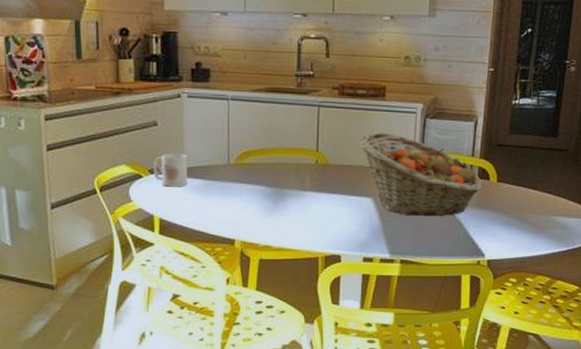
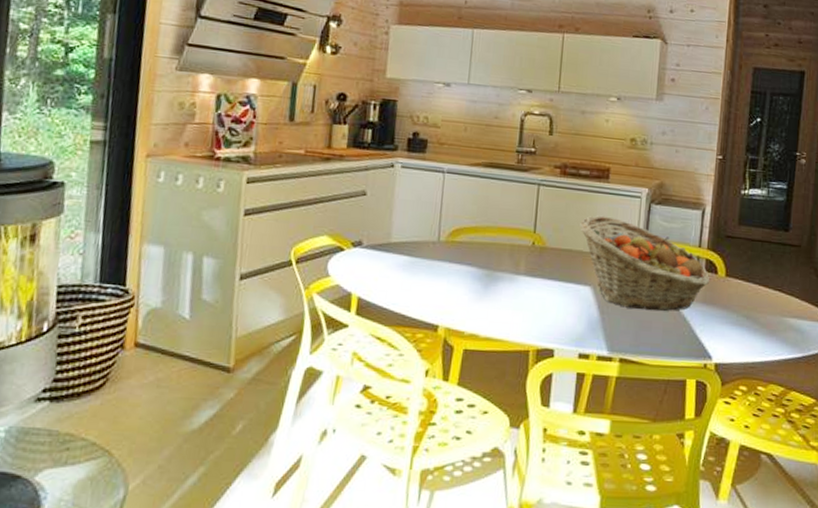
mug: present [154,153,188,187] -> none [356,225,395,264]

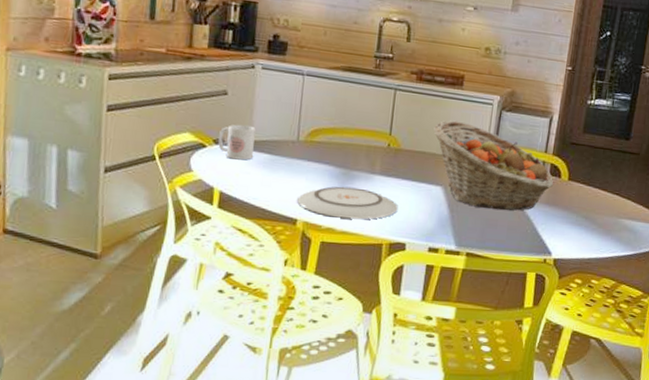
mug: none [356,225,395,264] -> present [218,124,256,160]
plate: none [438,288,545,325] -> present [297,186,398,220]

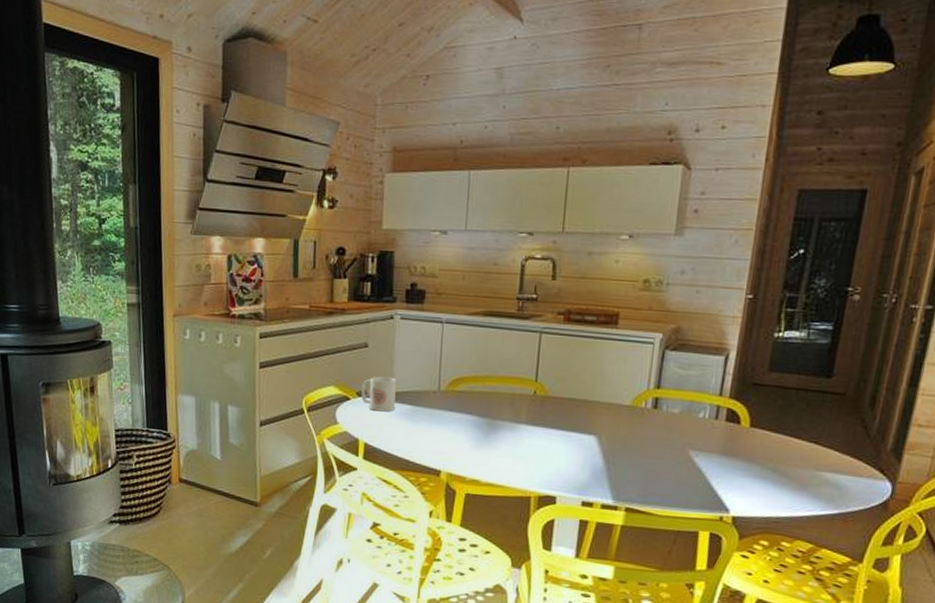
plate: present [297,186,398,220] -> none [440,436,547,471]
fruit basket: present [433,120,554,211] -> none [584,363,731,462]

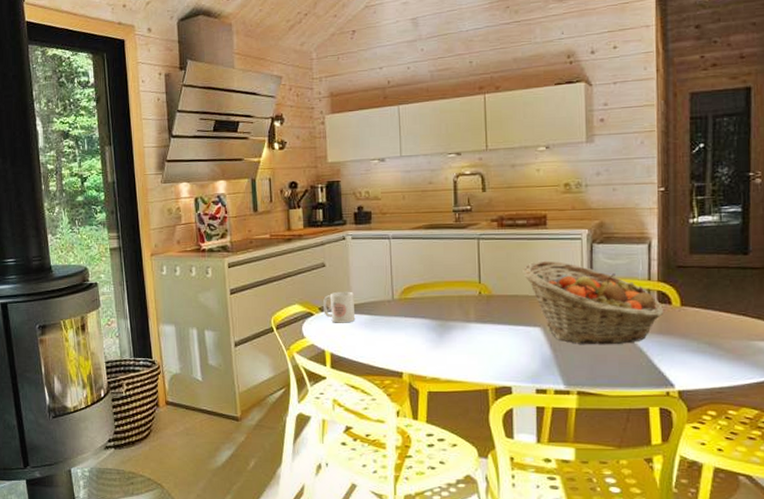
fruit basket: none [584,363,731,462] -> present [523,260,664,345]

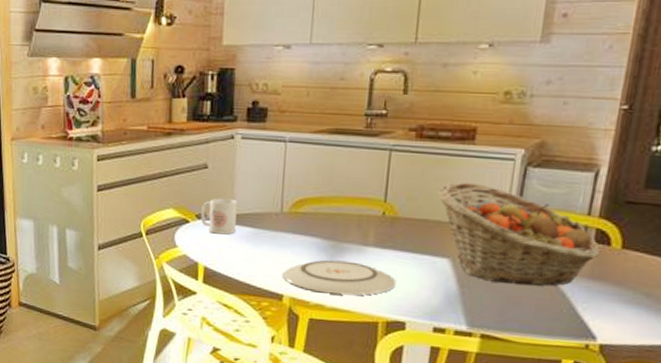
plate: none [400,337,499,368] -> present [283,260,396,296]

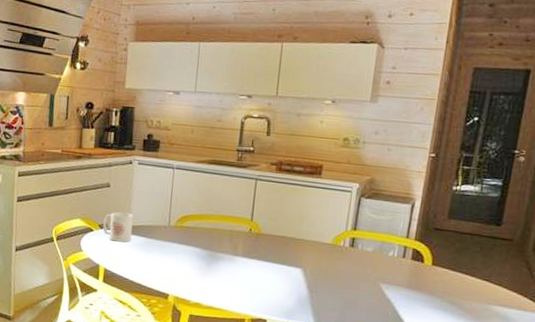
plate: present [283,260,396,296] -> none [169,266,260,297]
fruit basket: present [438,181,601,286] -> none [293,207,416,293]

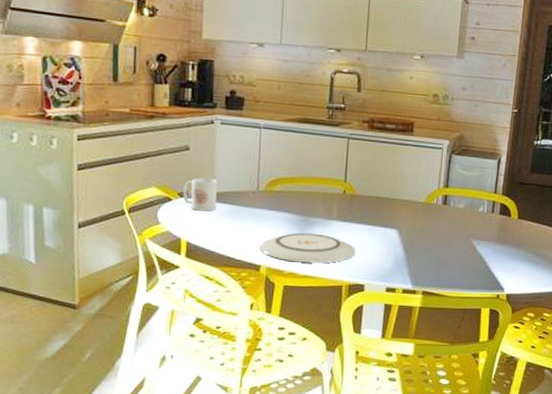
plate: none [169,266,260,297] -> present [260,232,356,264]

